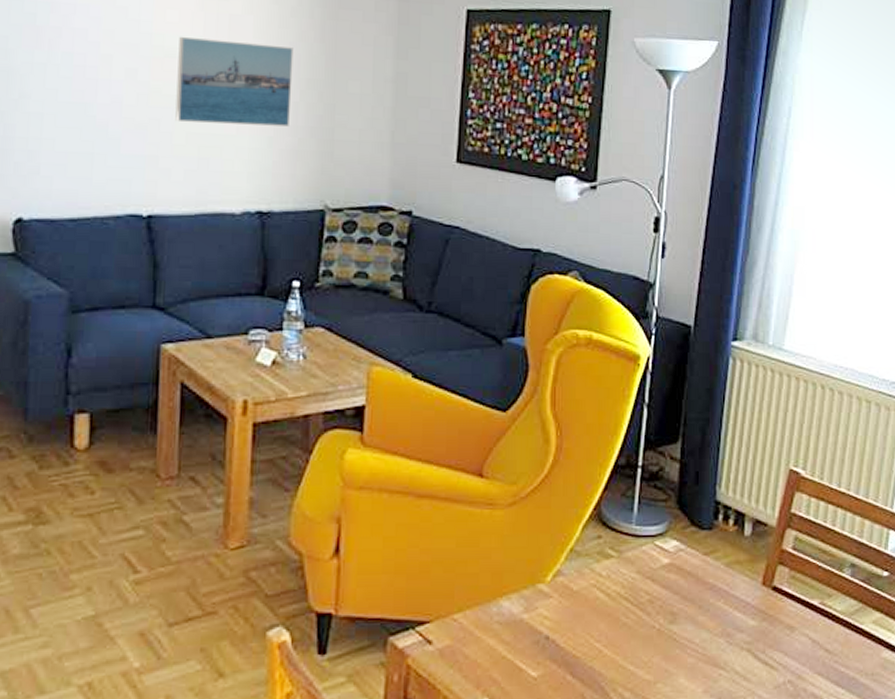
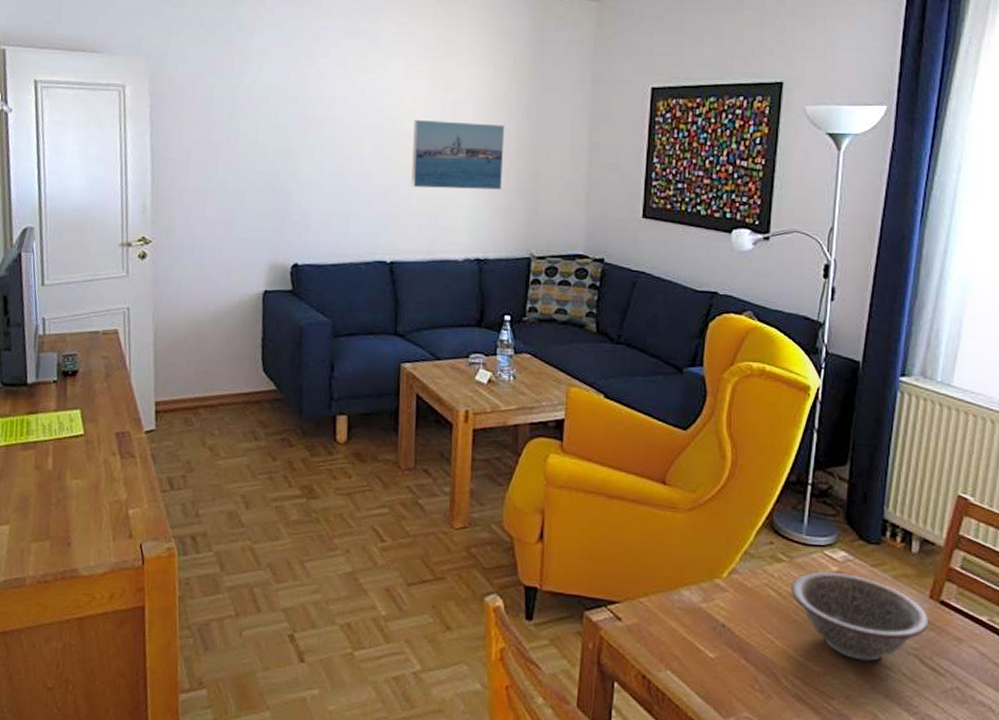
decorative bowl: none [620,564,762,662] -> present [790,571,930,661]

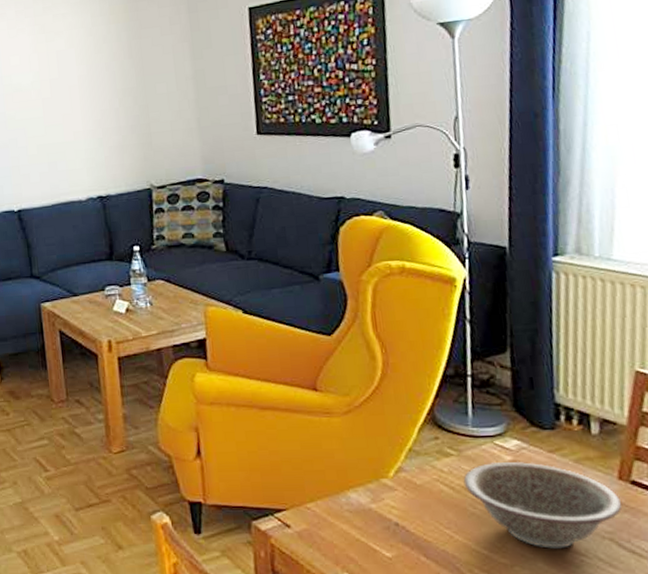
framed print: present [411,119,505,190] -> none [22,67,114,139]

